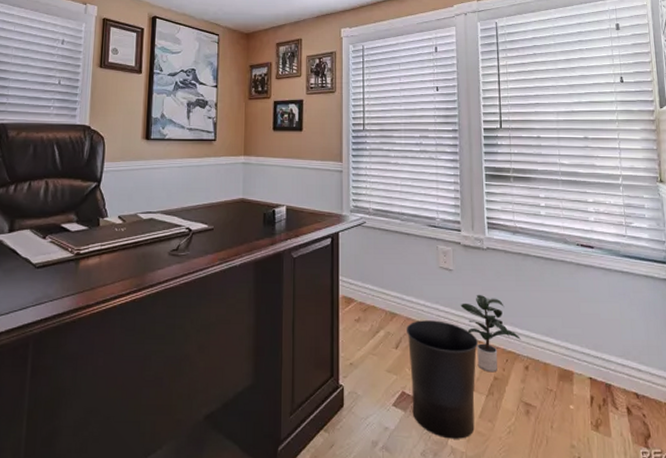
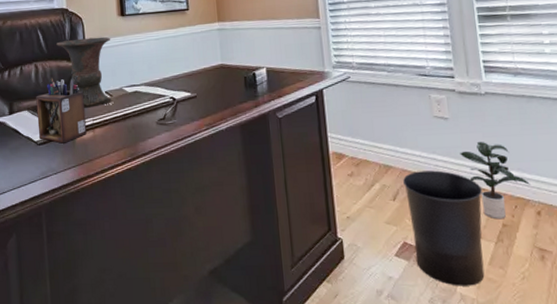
desk organizer: none [39,195,95,268] -> present [36,76,87,144]
vase: none [72,158,132,232] -> present [56,36,111,108]

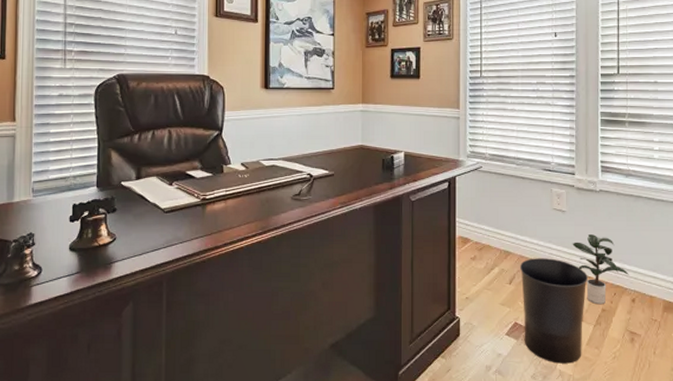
desk organizer: present [36,76,87,144] -> none [166,144,219,213]
vase: present [56,36,111,108] -> none [193,107,252,178]

